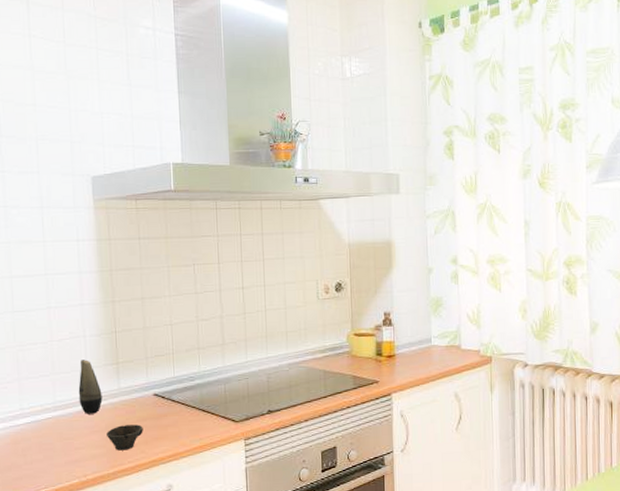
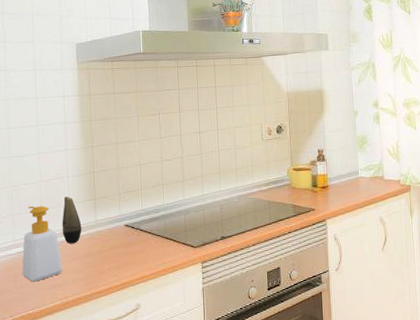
soap bottle: none [32,369,81,457] -> present [22,206,63,282]
cup: present [107,424,143,451] -> none [85,251,116,275]

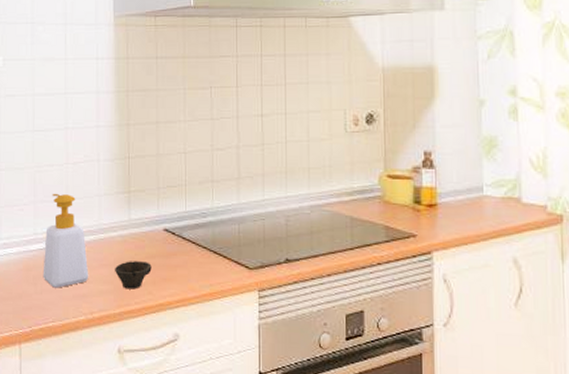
cosmetic container: present [62,196,82,244] -> none [89,186,113,246]
cup: none [85,251,116,275] -> present [115,261,152,290]

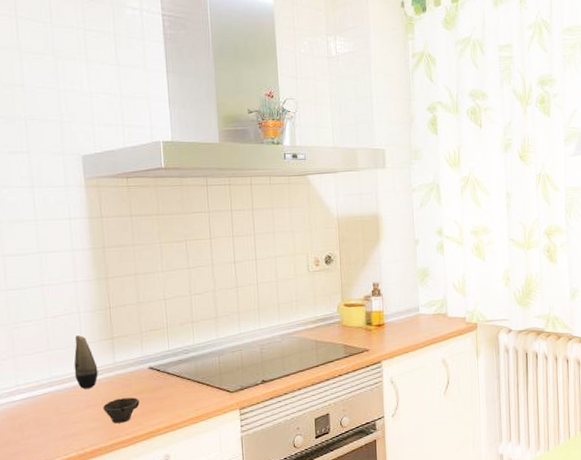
soap bottle: present [42,193,89,288] -> none [28,346,78,432]
cosmetic container: none [89,186,113,246] -> present [74,335,98,389]

